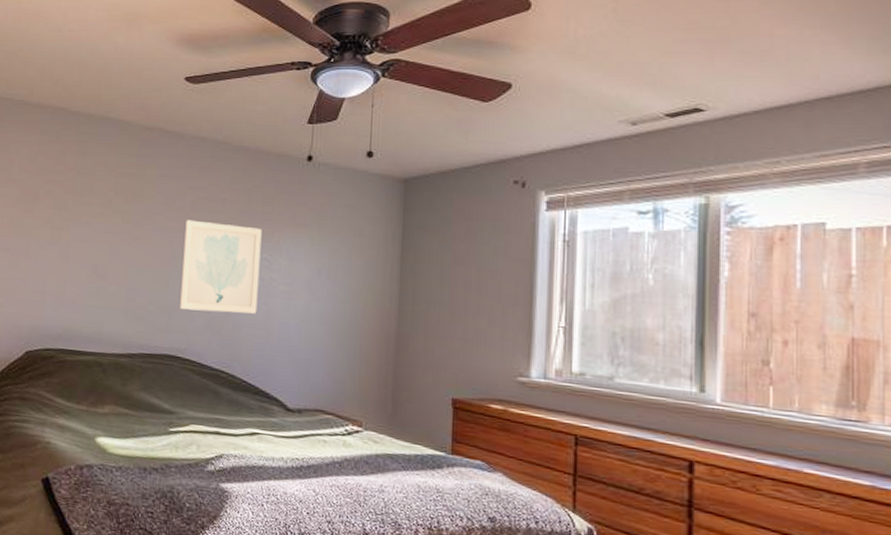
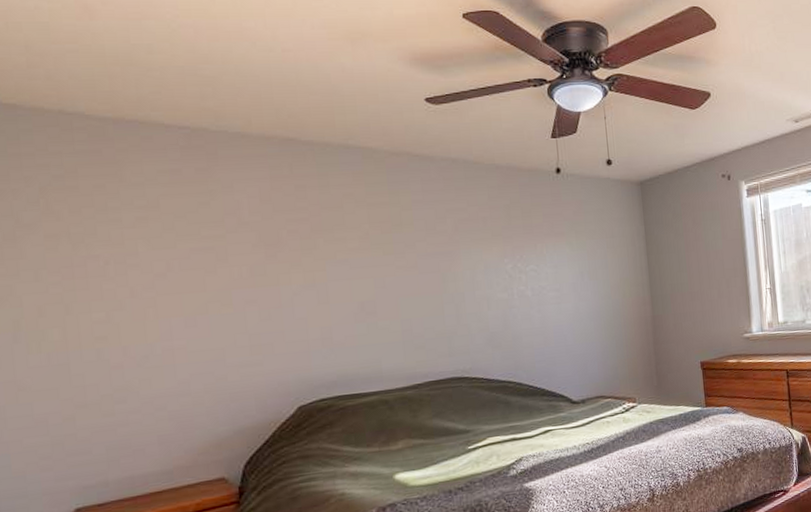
wall art: present [180,220,262,314] -> none [450,241,533,331]

